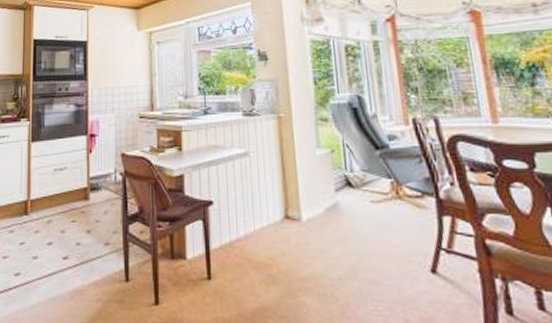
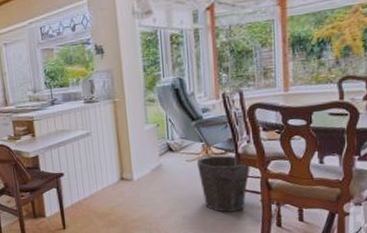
waste bin: none [384,198,457,283] -> present [196,155,249,212]

